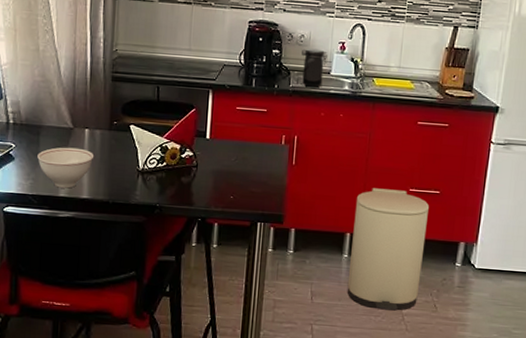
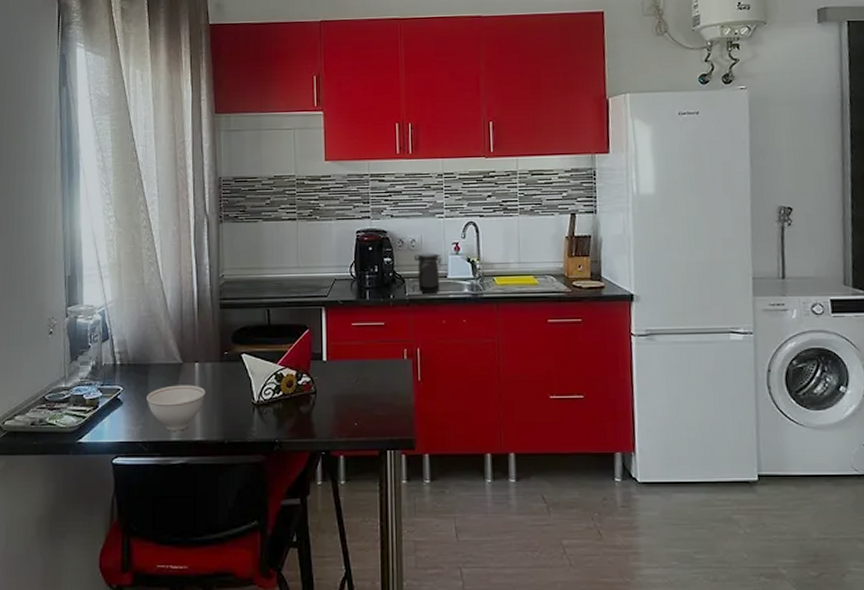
pedal bin: present [347,188,430,311] -> none [492,398,578,543]

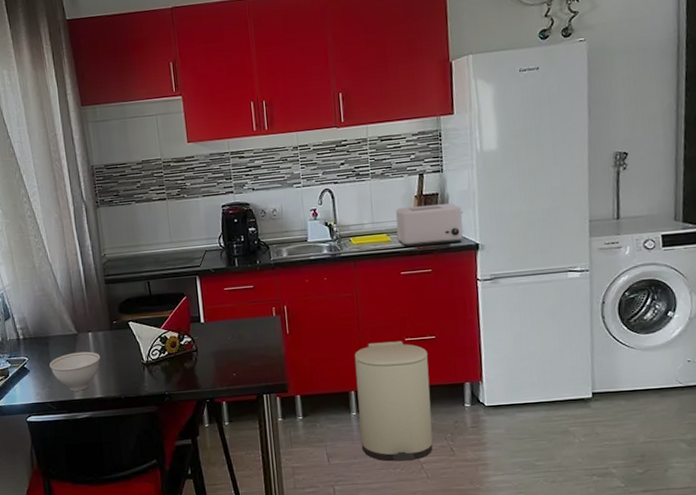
jar: present [415,252,442,293] -> none [276,219,302,257]
pedal bin: none [492,398,578,543] -> present [354,341,433,462]
toaster: none [544,247,617,293] -> present [395,203,463,248]

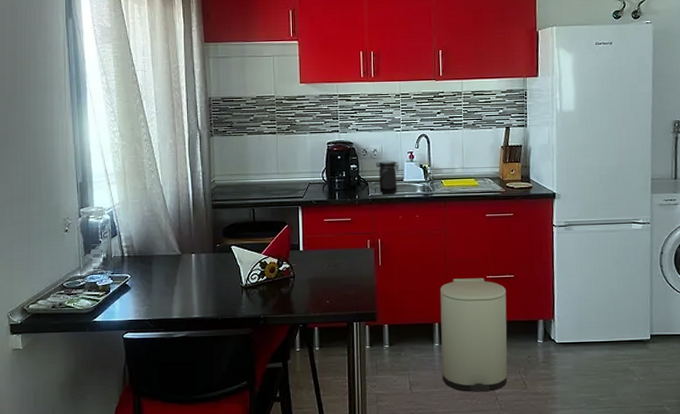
bowl: present [49,351,101,392] -> none [151,272,202,311]
jar: none [276,219,302,257] -> present [376,160,399,194]
toaster: present [395,203,463,248] -> none [483,155,543,193]

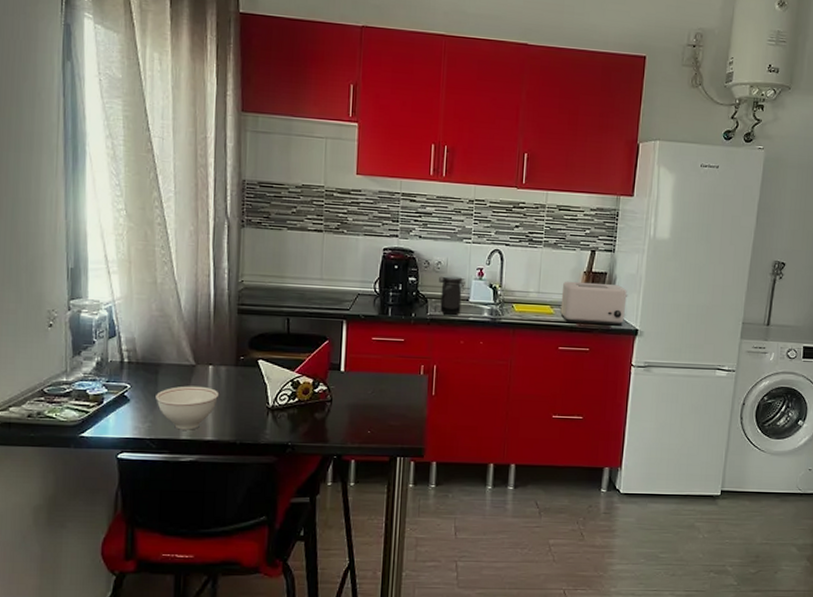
bowl: none [151,272,202,311] -> present [156,386,220,430]
pedal bin: present [440,278,508,392] -> none [492,416,573,542]
toaster: none [483,155,543,193] -> present [560,281,628,326]

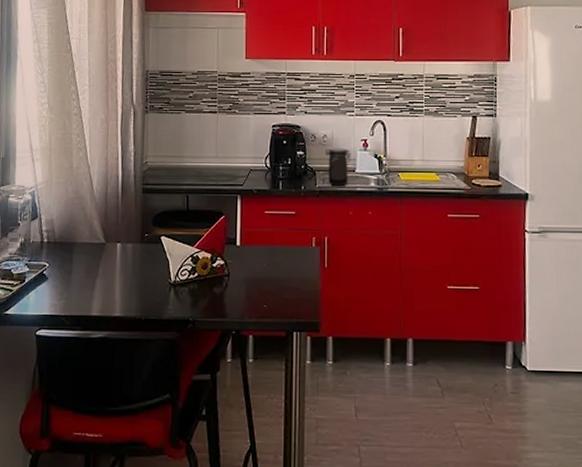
bowl: present [156,386,220,430] -> none [70,263,126,307]
toaster: present [560,281,628,326] -> none [446,147,514,191]

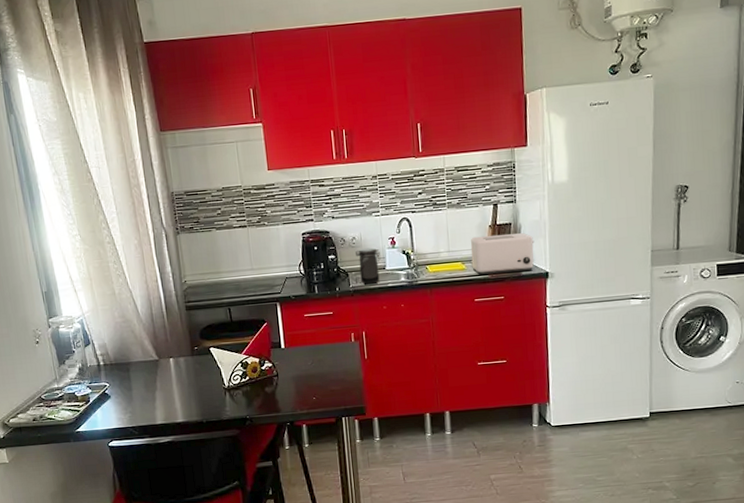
toaster: none [446,147,514,191] -> present [470,233,535,276]

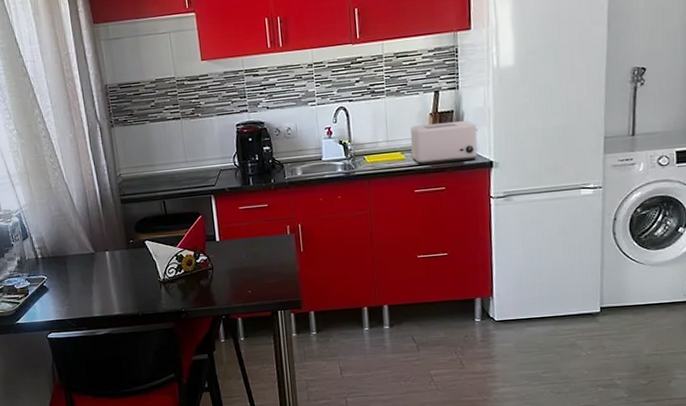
jar: present [356,247,381,284] -> none [291,138,317,176]

